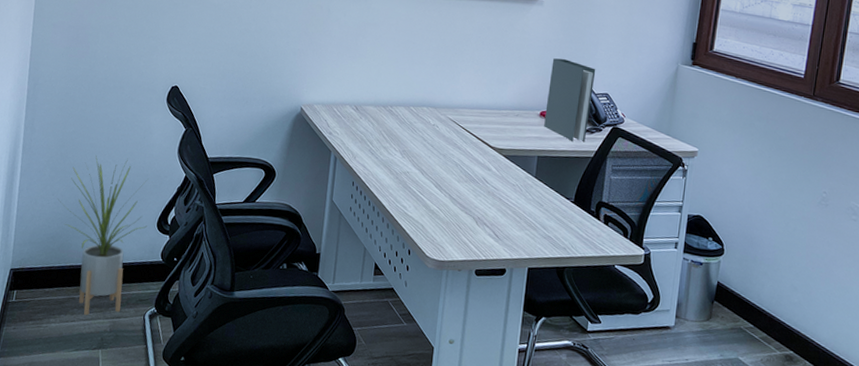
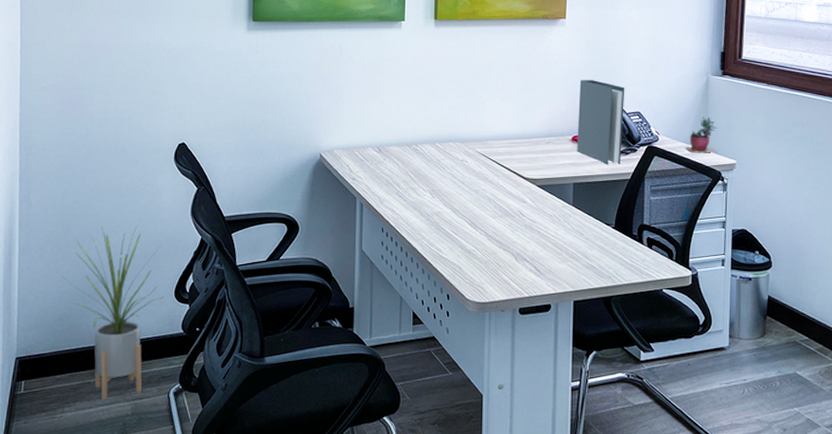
succulent plant: none [650,103,683,140] -> present [686,117,718,153]

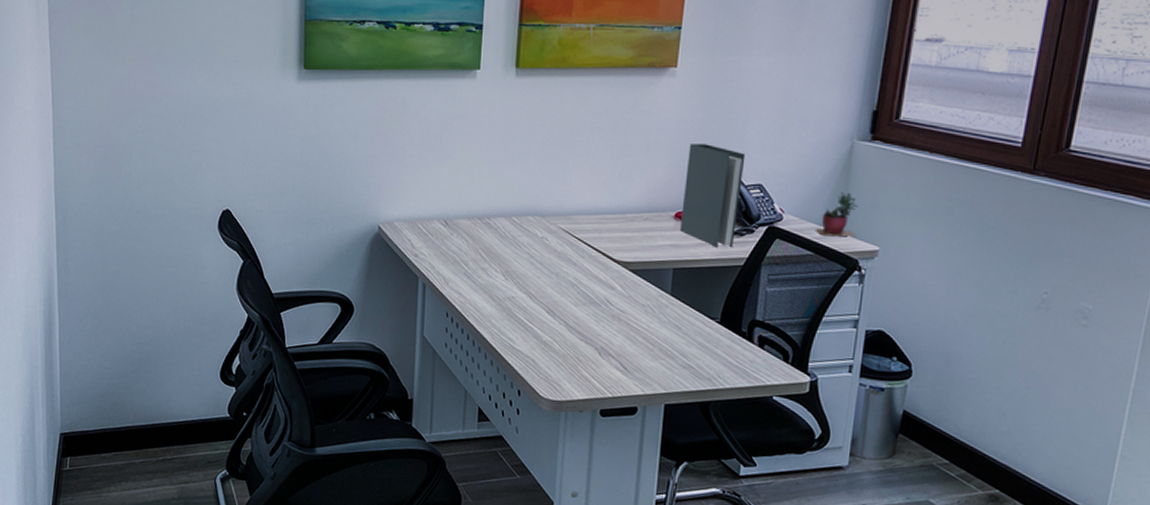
house plant: present [62,226,164,400] -> none [104,298,210,482]

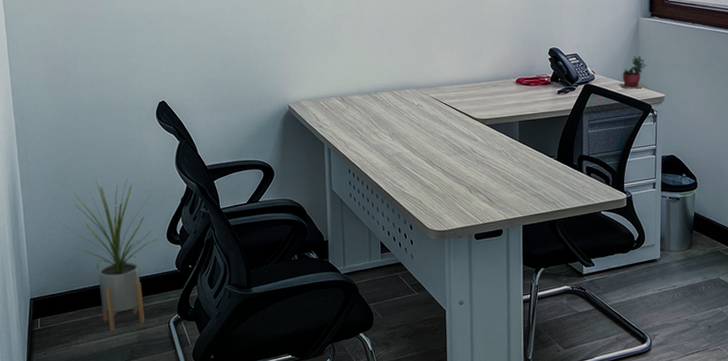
house plant: none [104,298,210,482] -> present [64,178,158,332]
binder: present [680,144,746,248] -> none [521,26,563,103]

